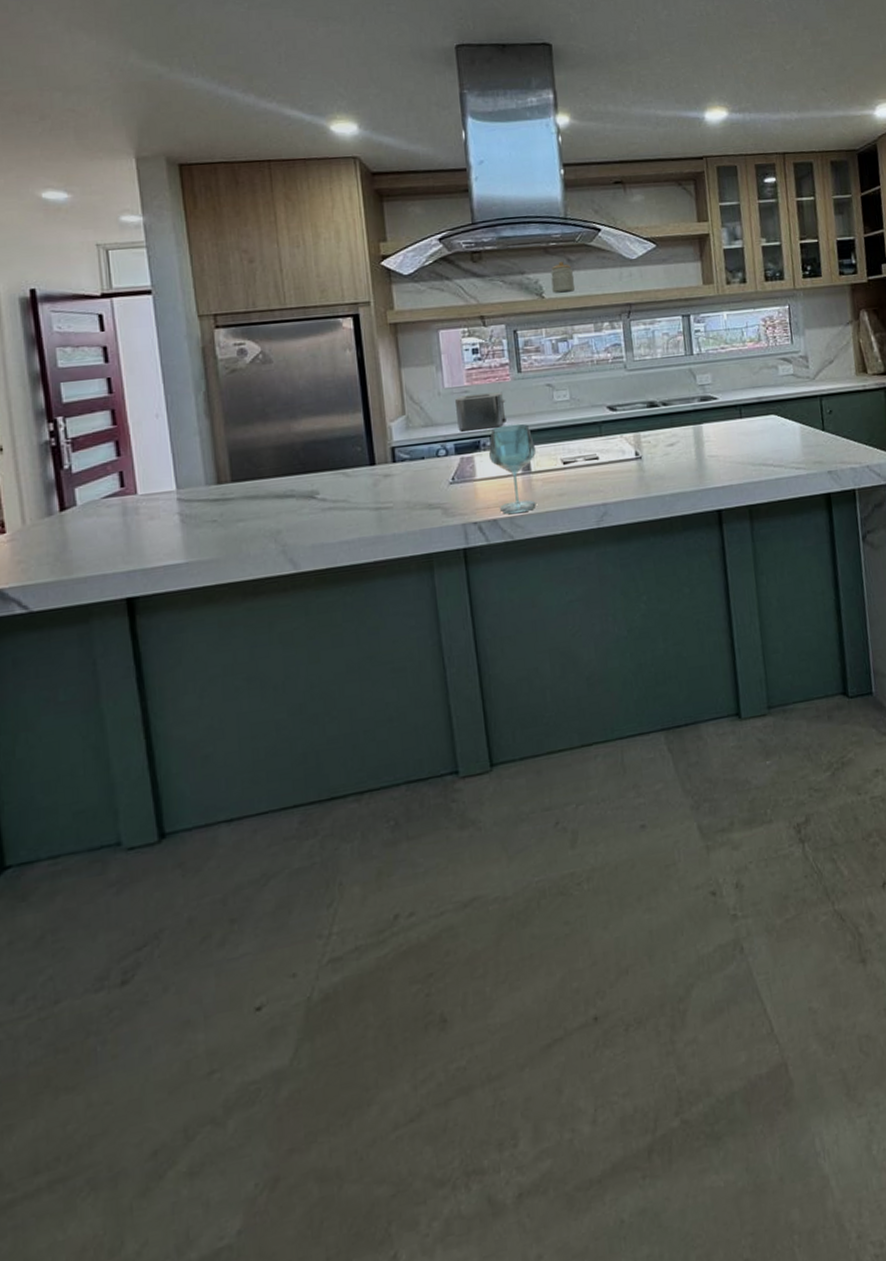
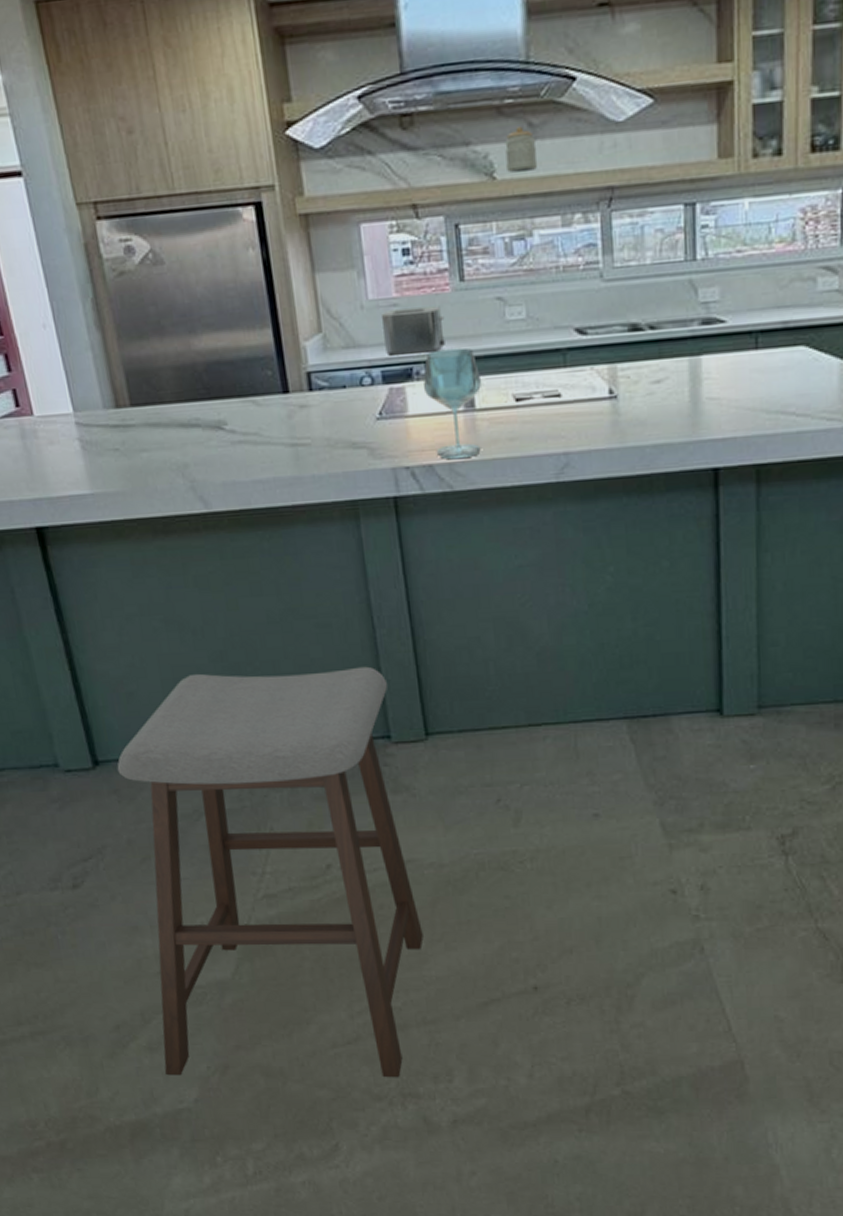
bar stool: none [184,705,488,1206] -> present [117,666,424,1077]

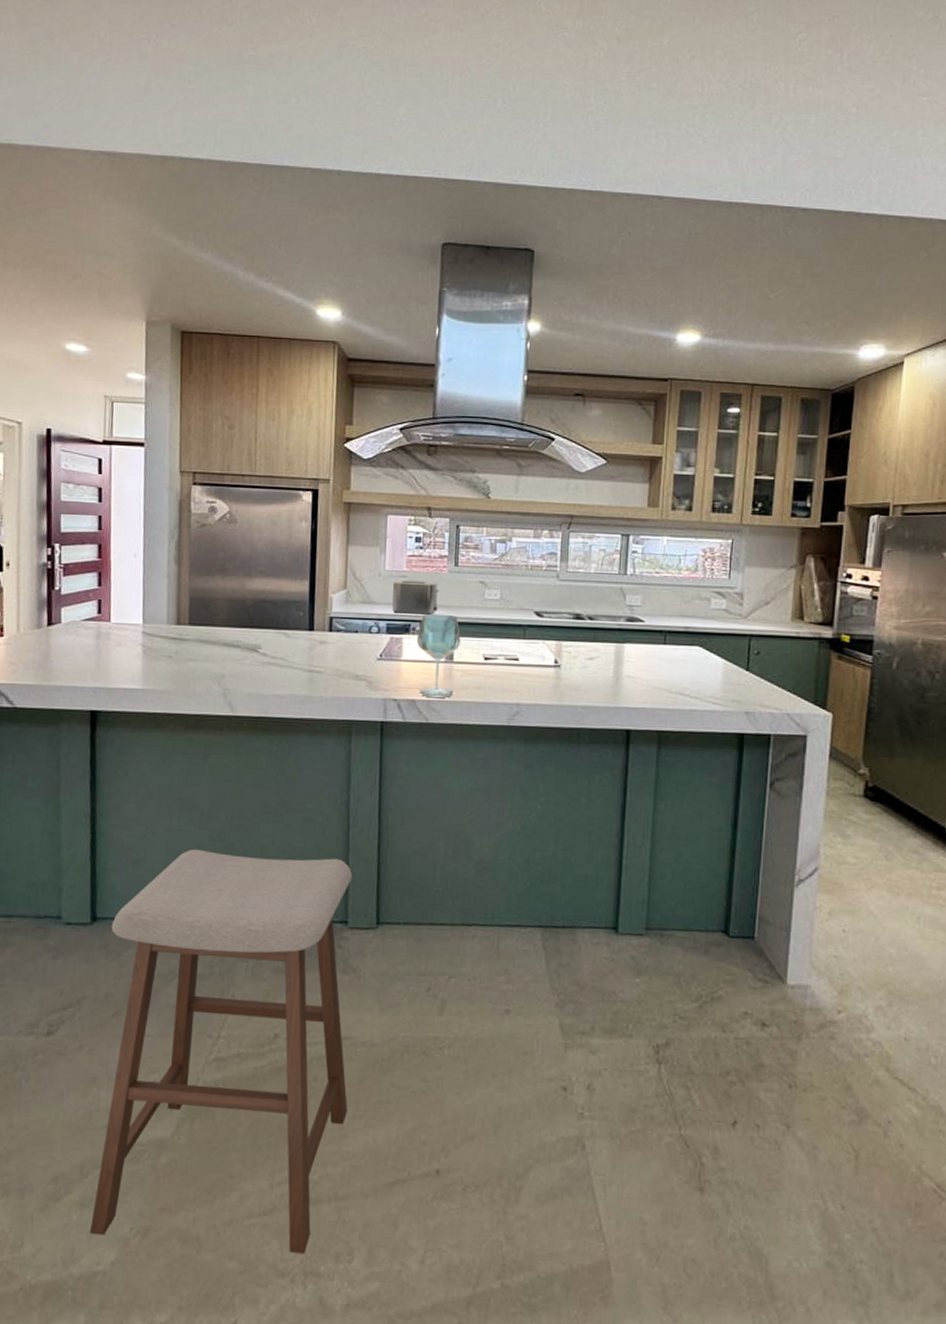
jar: present [505,126,538,173] -> none [499,465,522,496]

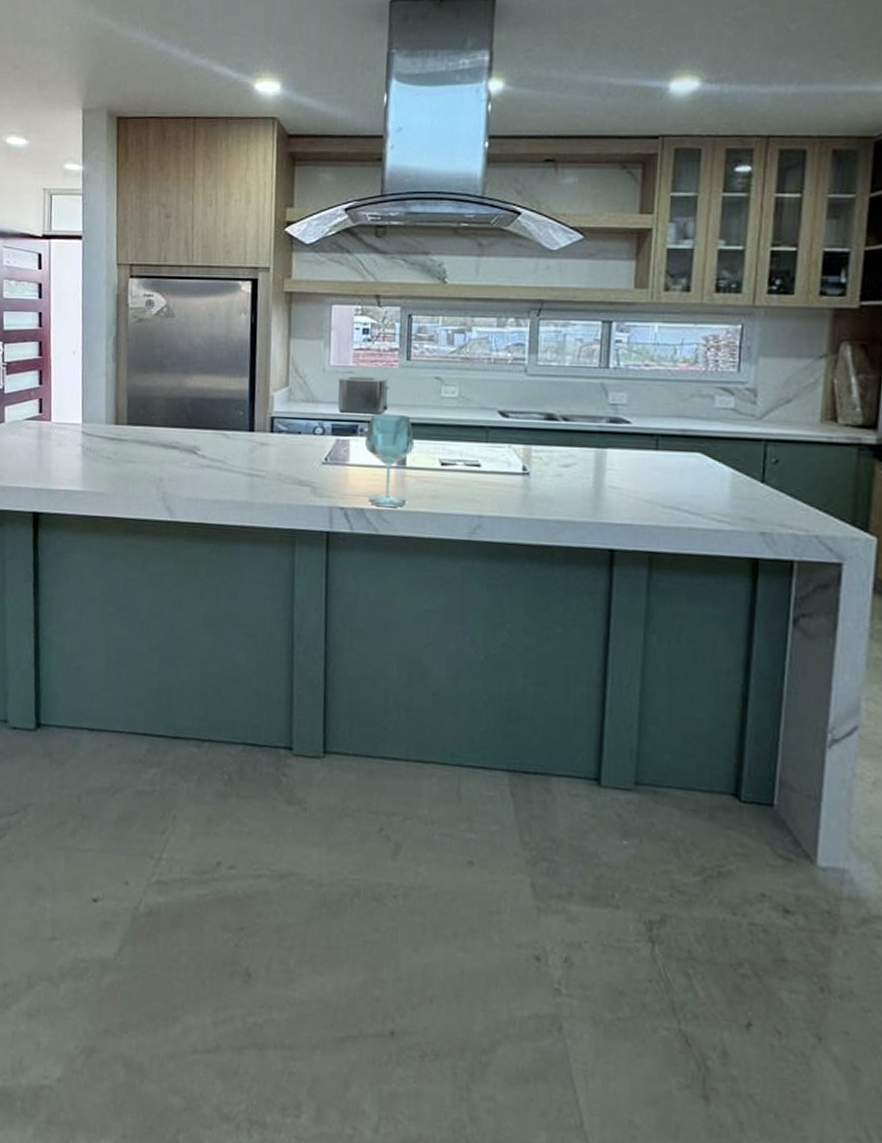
bar stool: present [90,849,353,1253] -> none [37,659,298,1100]

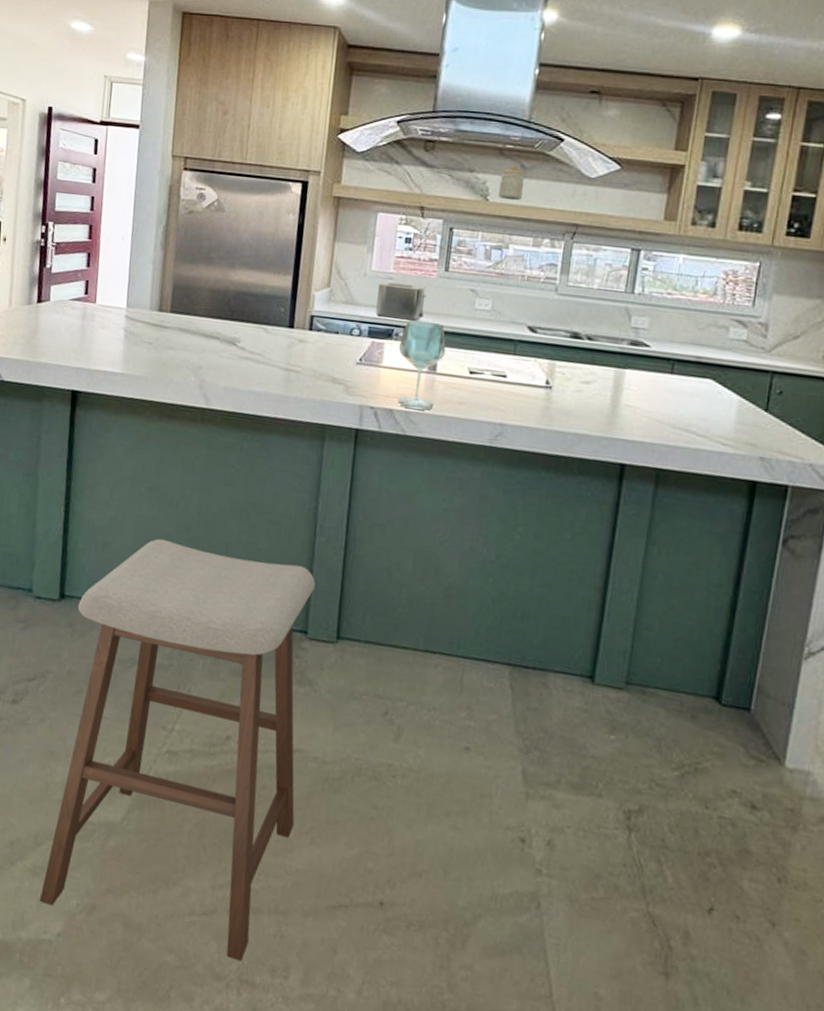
bar stool: none [37,659,298,1100] -> present [40,538,316,961]
jar: none [456,245,483,280] -> present [498,166,525,200]

